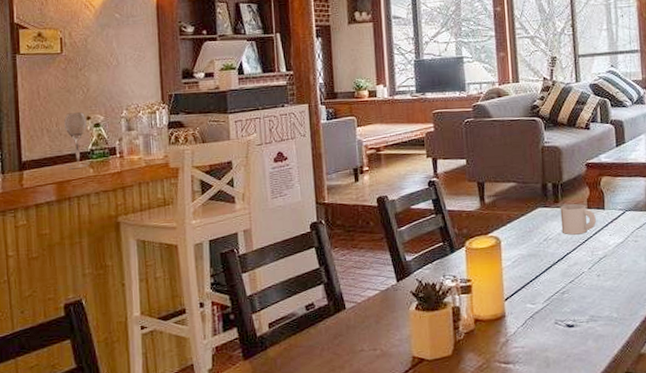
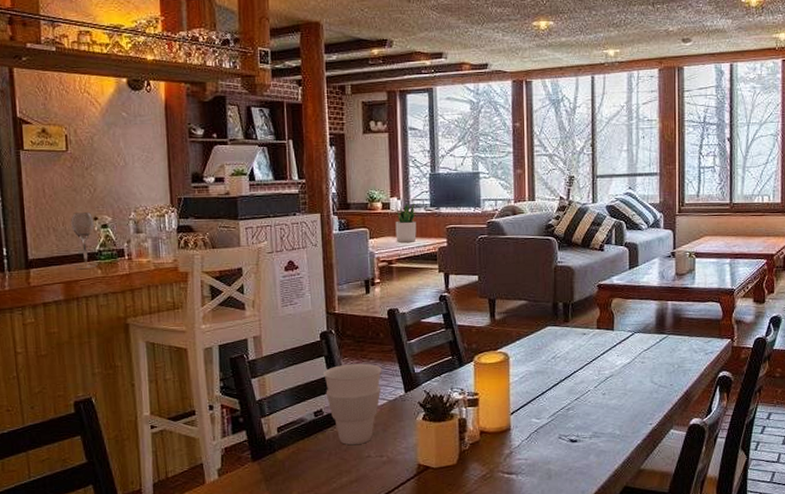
cup: none [314,253,373,339] -> present [324,363,382,445]
planter: none [382,89,404,130] -> present [395,202,417,243]
mug: present [560,204,596,235] -> none [569,324,604,354]

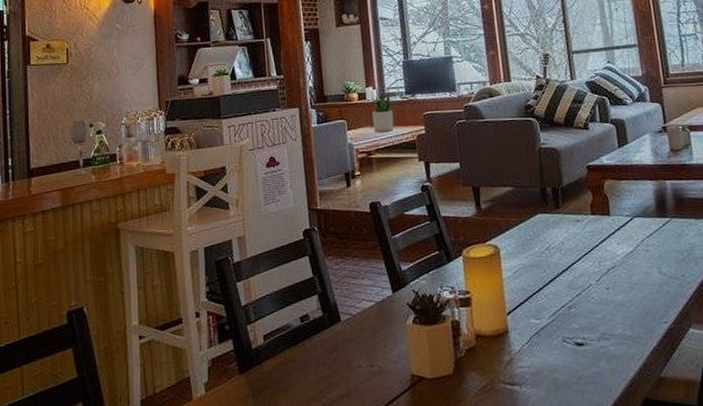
cup: present [324,363,382,445] -> none [308,262,368,353]

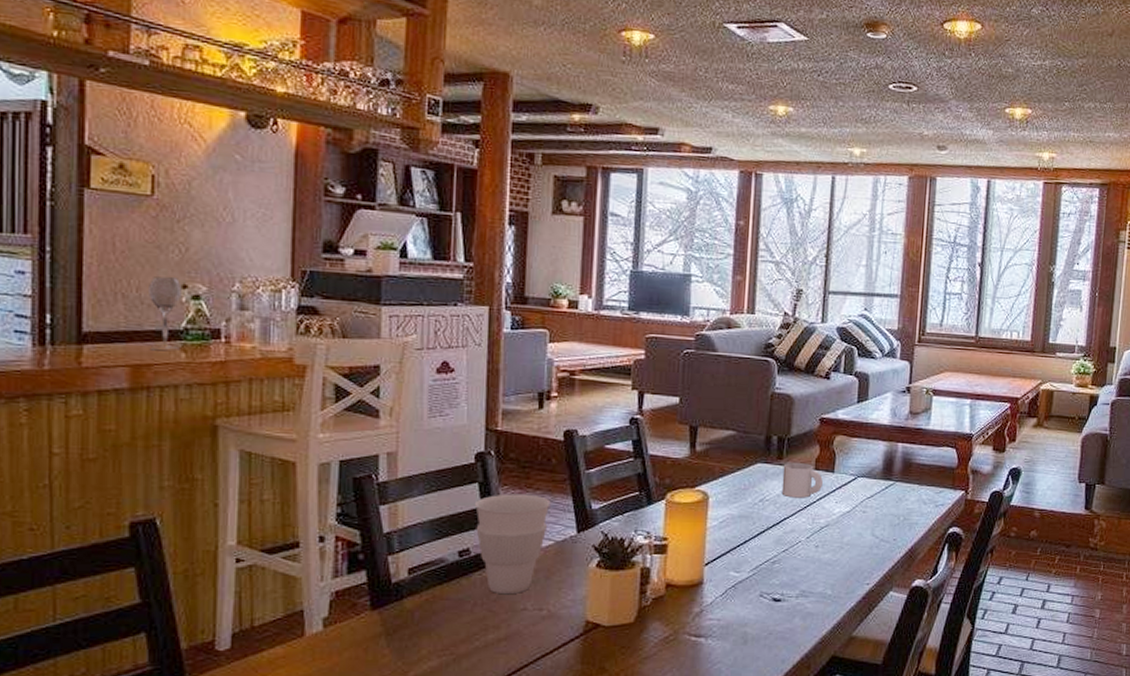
cup: none [308,262,368,353] -> present [475,494,551,593]
planter: present [372,91,394,133] -> none [582,302,611,351]
mug: none [561,209,602,244] -> present [781,463,823,498]

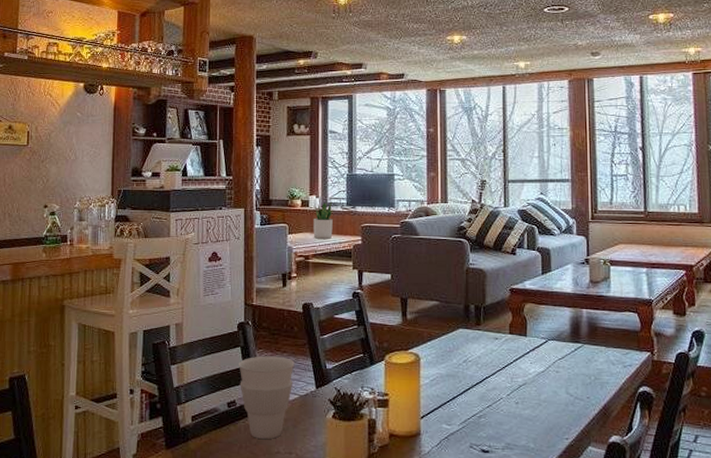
wineglass: present [147,276,183,352] -> none [23,200,45,253]
planter: none [582,302,611,351] -> present [313,200,334,239]
mug: present [781,463,823,498] -> none [481,328,517,359]

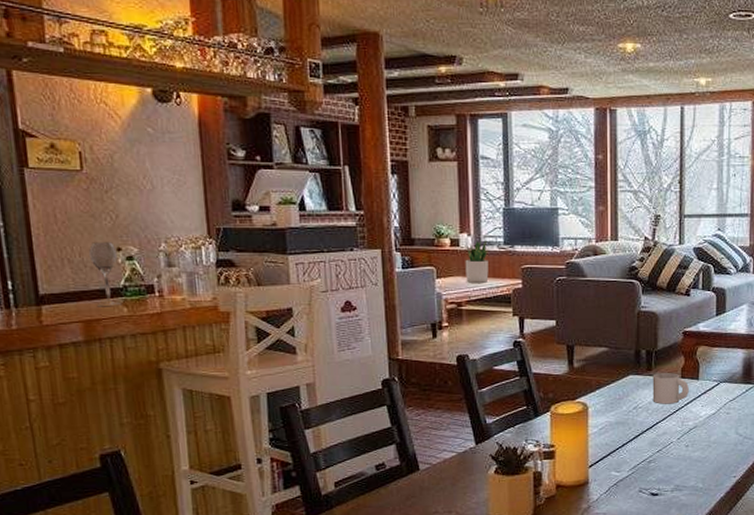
wineglass: none [23,200,45,253] -> present [88,242,122,307]
cup: present [239,356,295,439] -> none [386,413,451,500]
mug: none [481,328,517,359] -> present [652,373,689,404]

